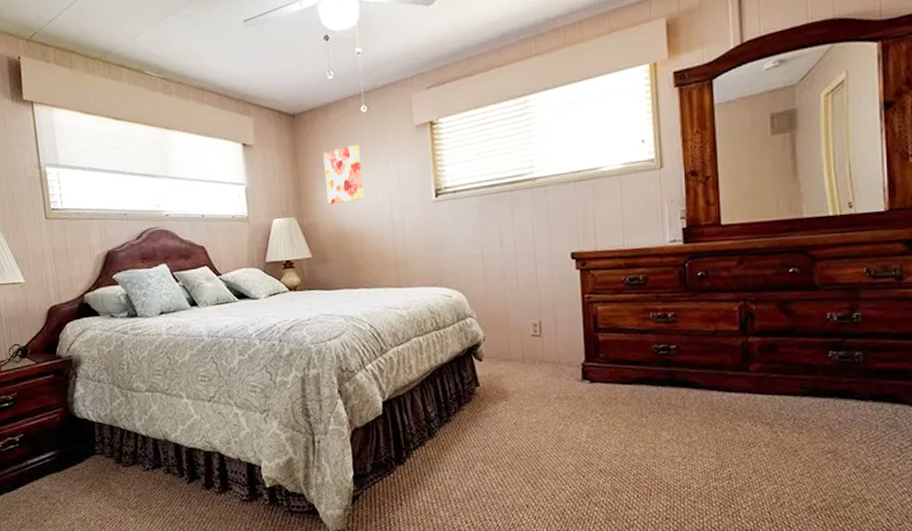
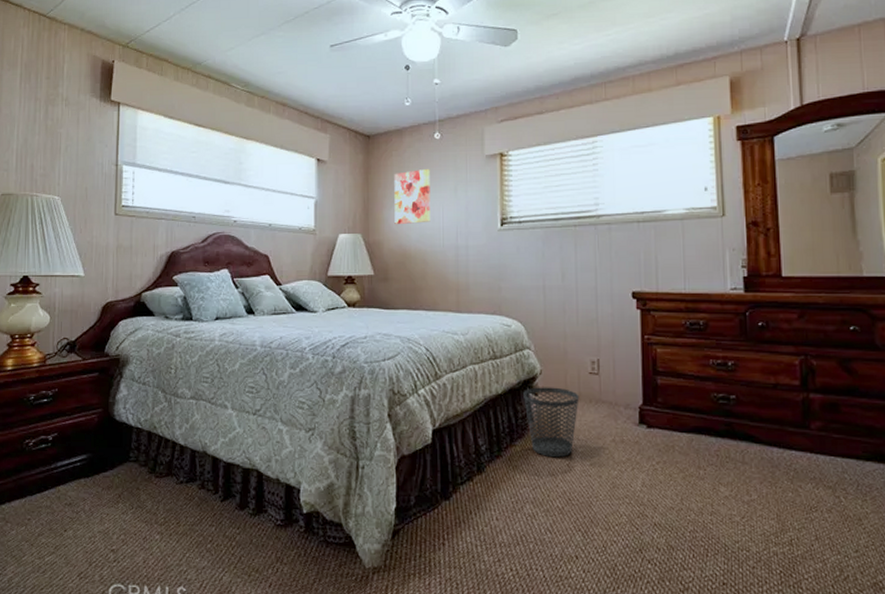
wastebasket: none [468,351,523,418] -> present [523,387,580,458]

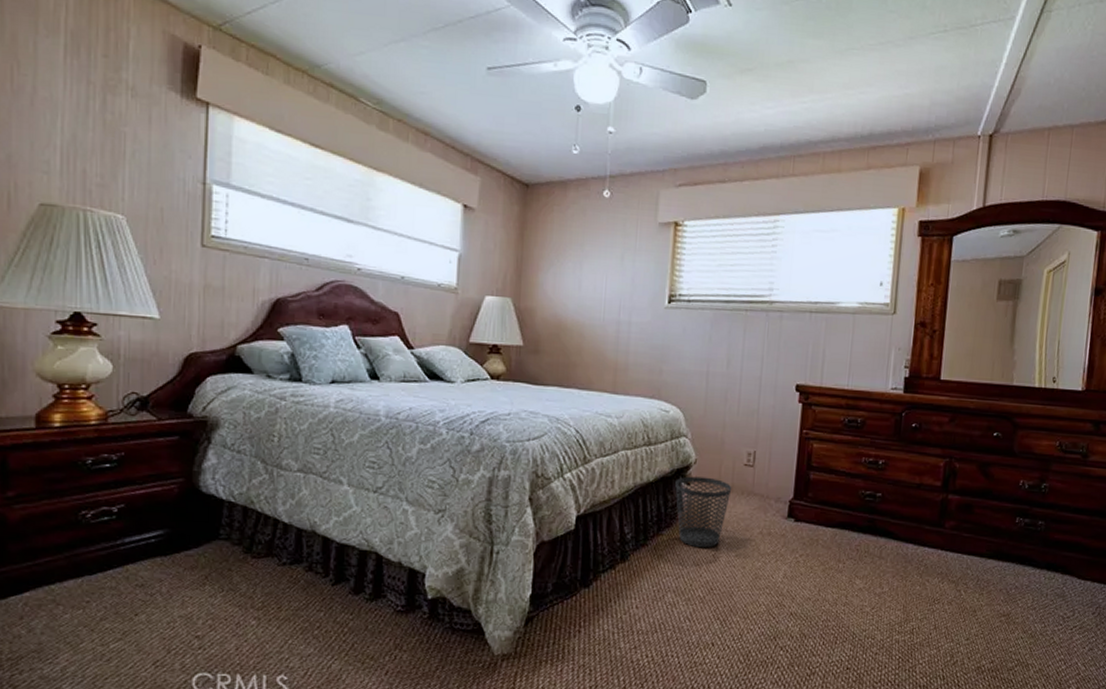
wall art: present [394,168,431,224] -> none [551,230,595,292]

